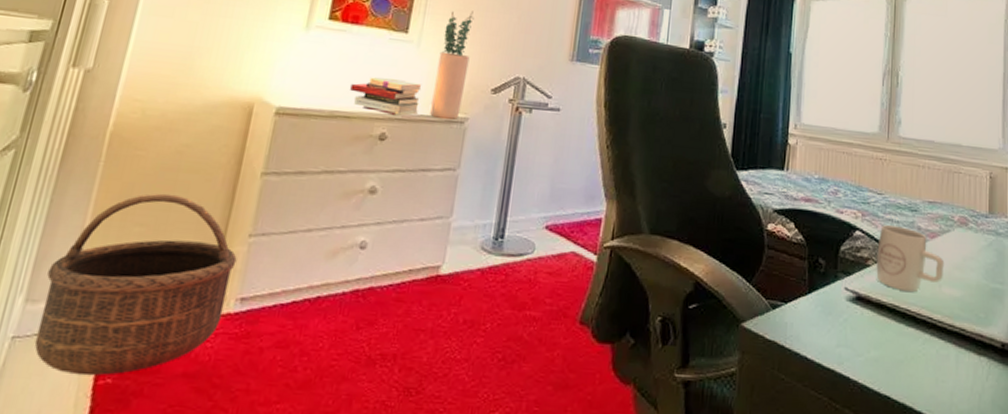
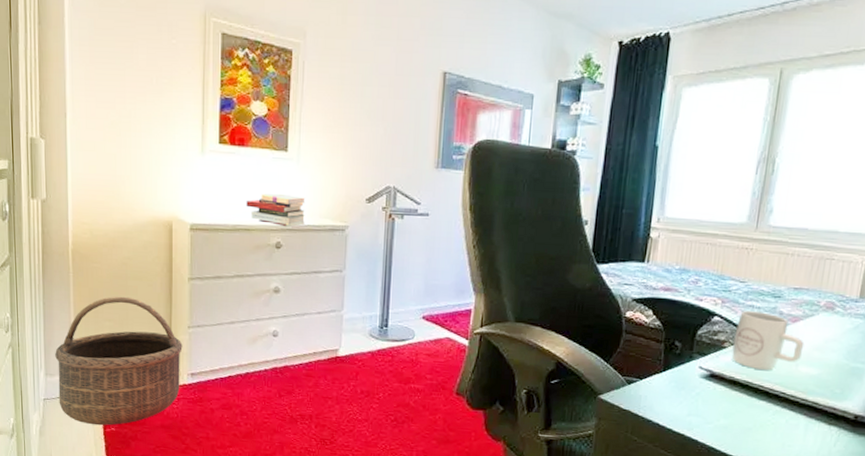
vase: present [429,11,474,121] -> none [314,126,344,229]

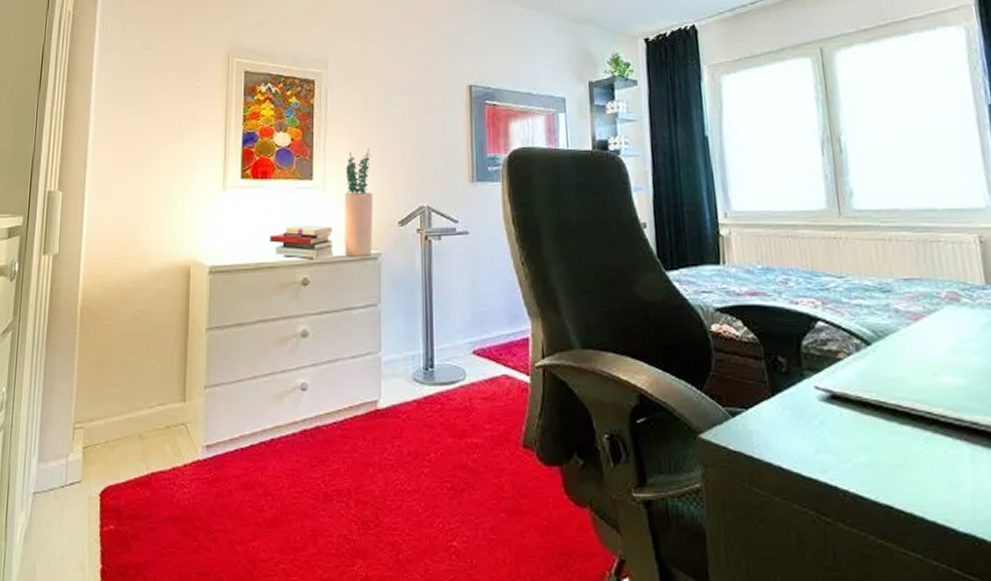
basket: present [55,296,183,426] -> none [50,356,198,524]
vase: none [314,126,344,229] -> present [343,148,373,258]
mug: present [731,311,805,371] -> none [847,311,938,386]

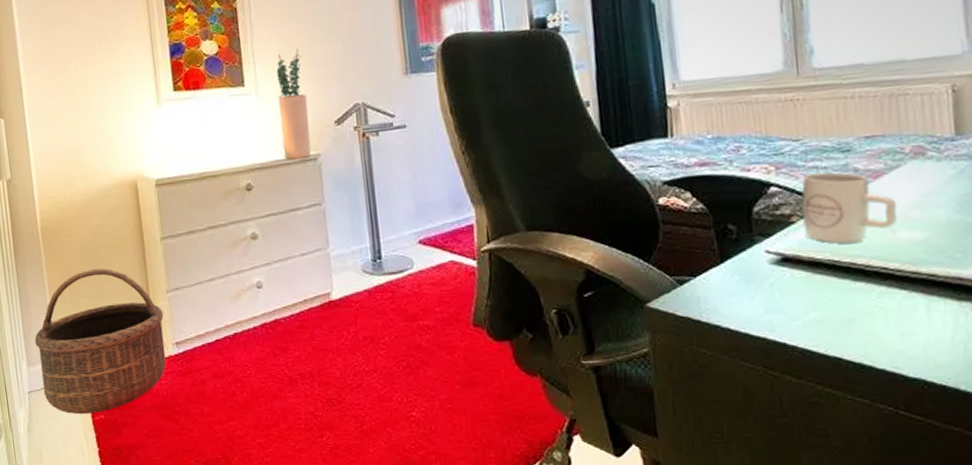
basket: none [50,356,198,524] -> present [35,268,166,415]
books: present [270,224,333,261] -> none [209,131,274,167]
mug: none [847,311,938,386] -> present [801,172,898,245]

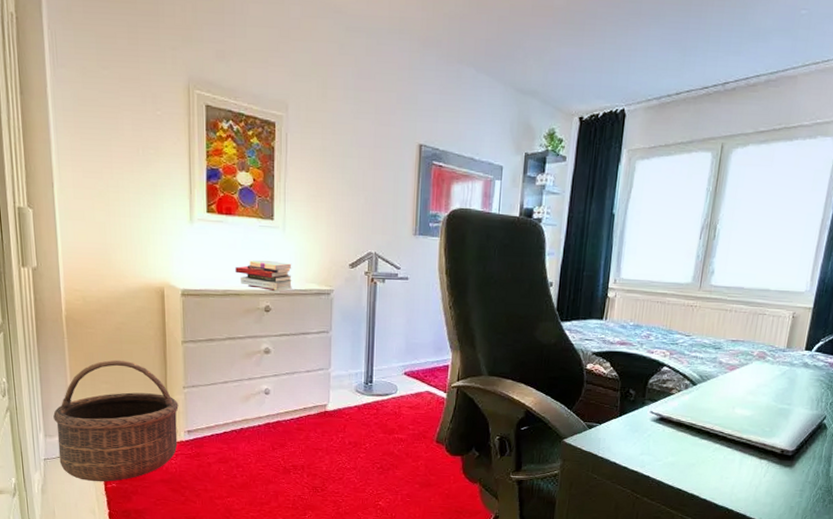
books: none [209,131,274,167] -> present [235,259,292,292]
vase: present [276,49,312,161] -> none [301,195,328,293]
mug: present [801,172,898,245] -> none [678,361,740,414]

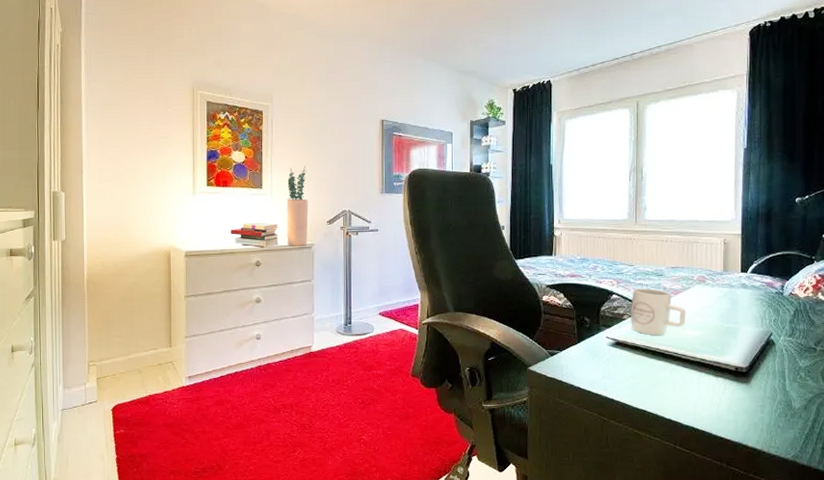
basket: present [53,359,179,482] -> none [72,315,181,429]
vase: none [301,195,328,293] -> present [286,166,308,247]
mug: none [678,361,740,414] -> present [630,288,687,336]

